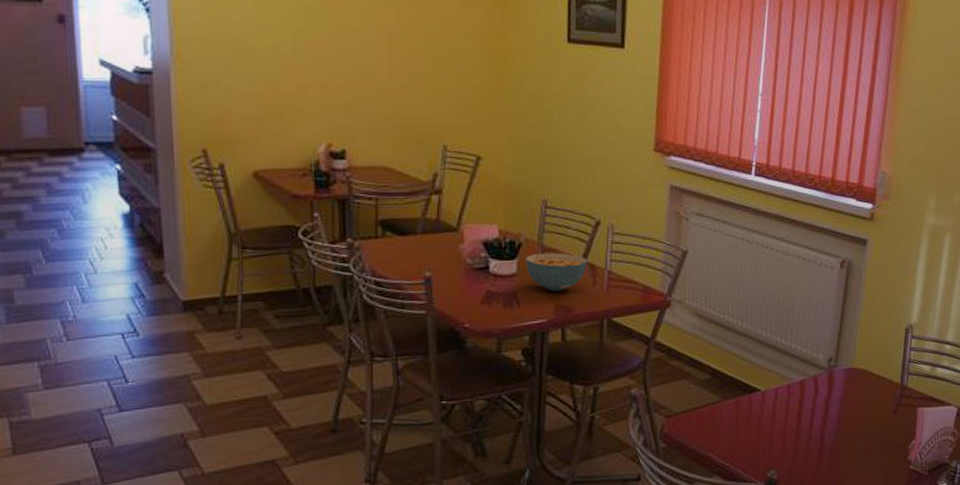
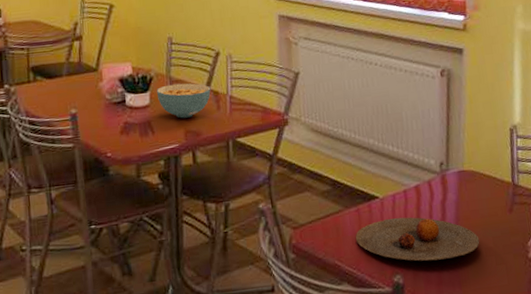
plate: none [731,412,860,458] -> present [355,217,480,261]

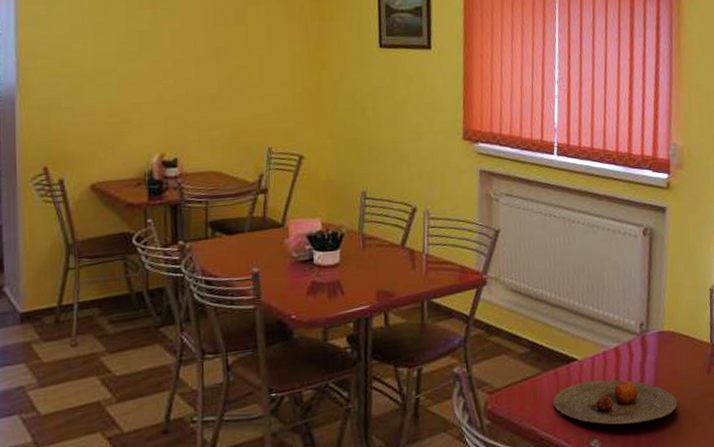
cereal bowl: present [157,83,211,118] -> none [348,240,406,278]

